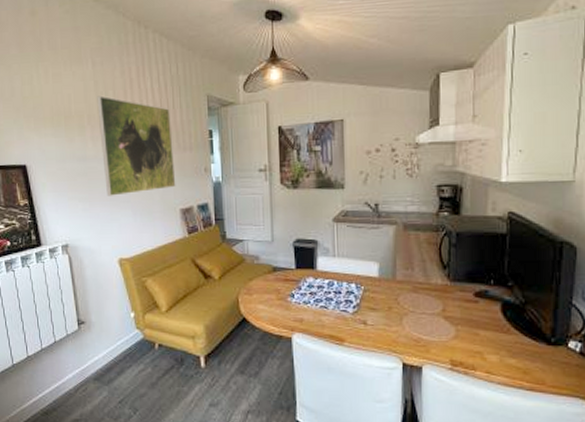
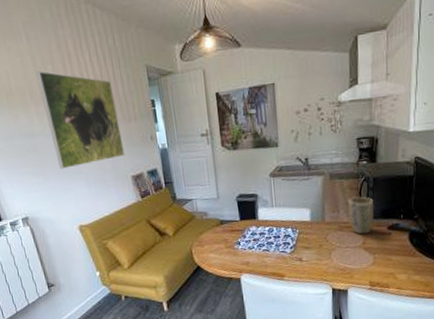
plant pot: none [424,253,456,299] -> present [348,196,374,234]

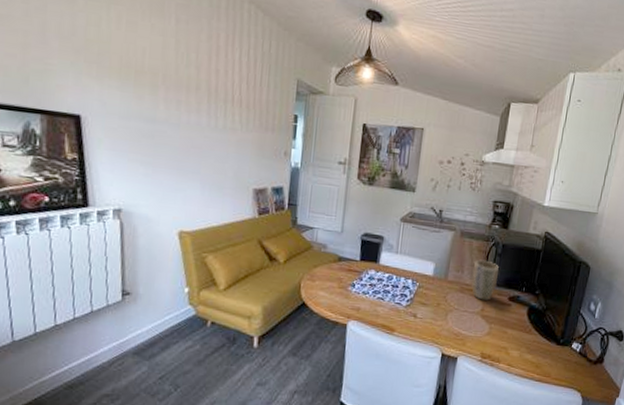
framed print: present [36,71,125,169] -> none [174,56,257,167]

